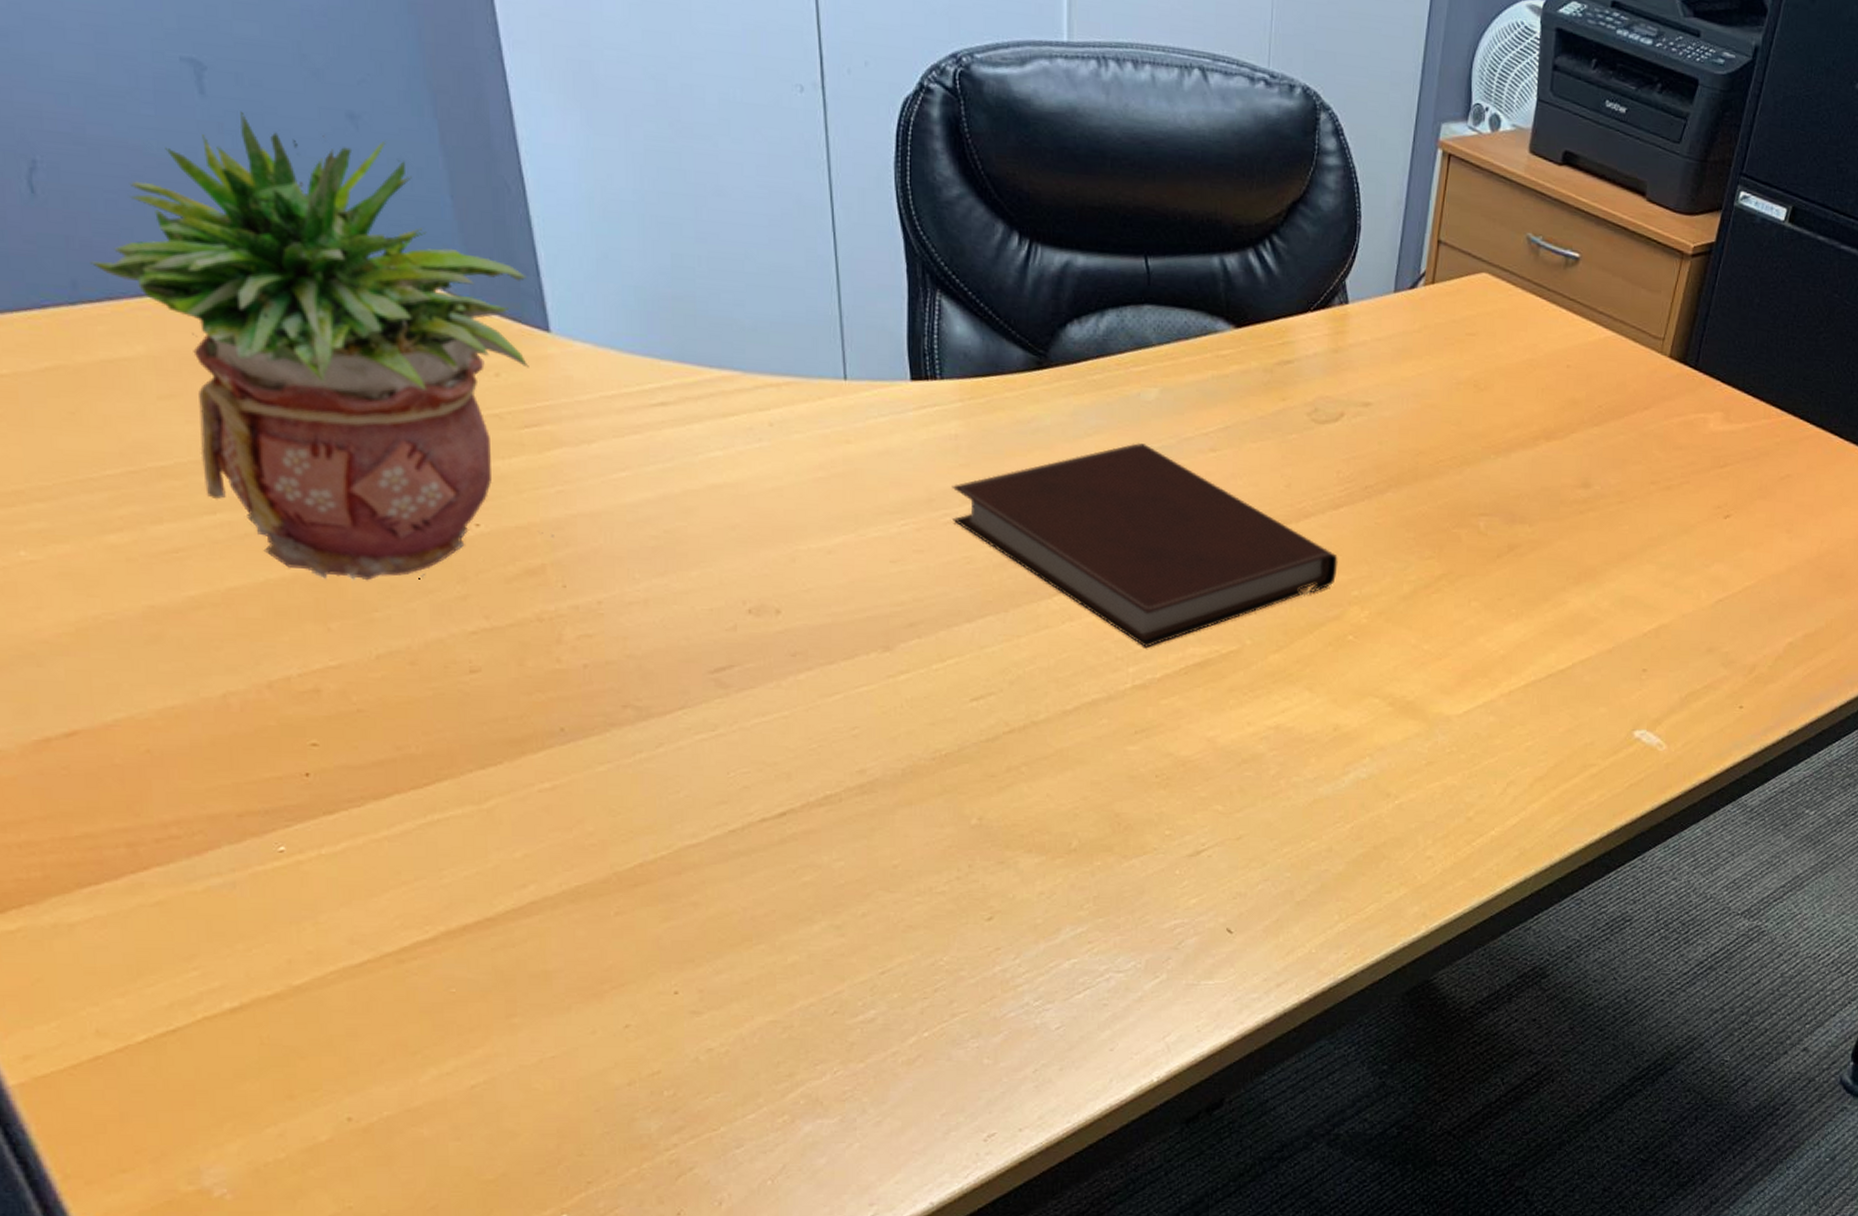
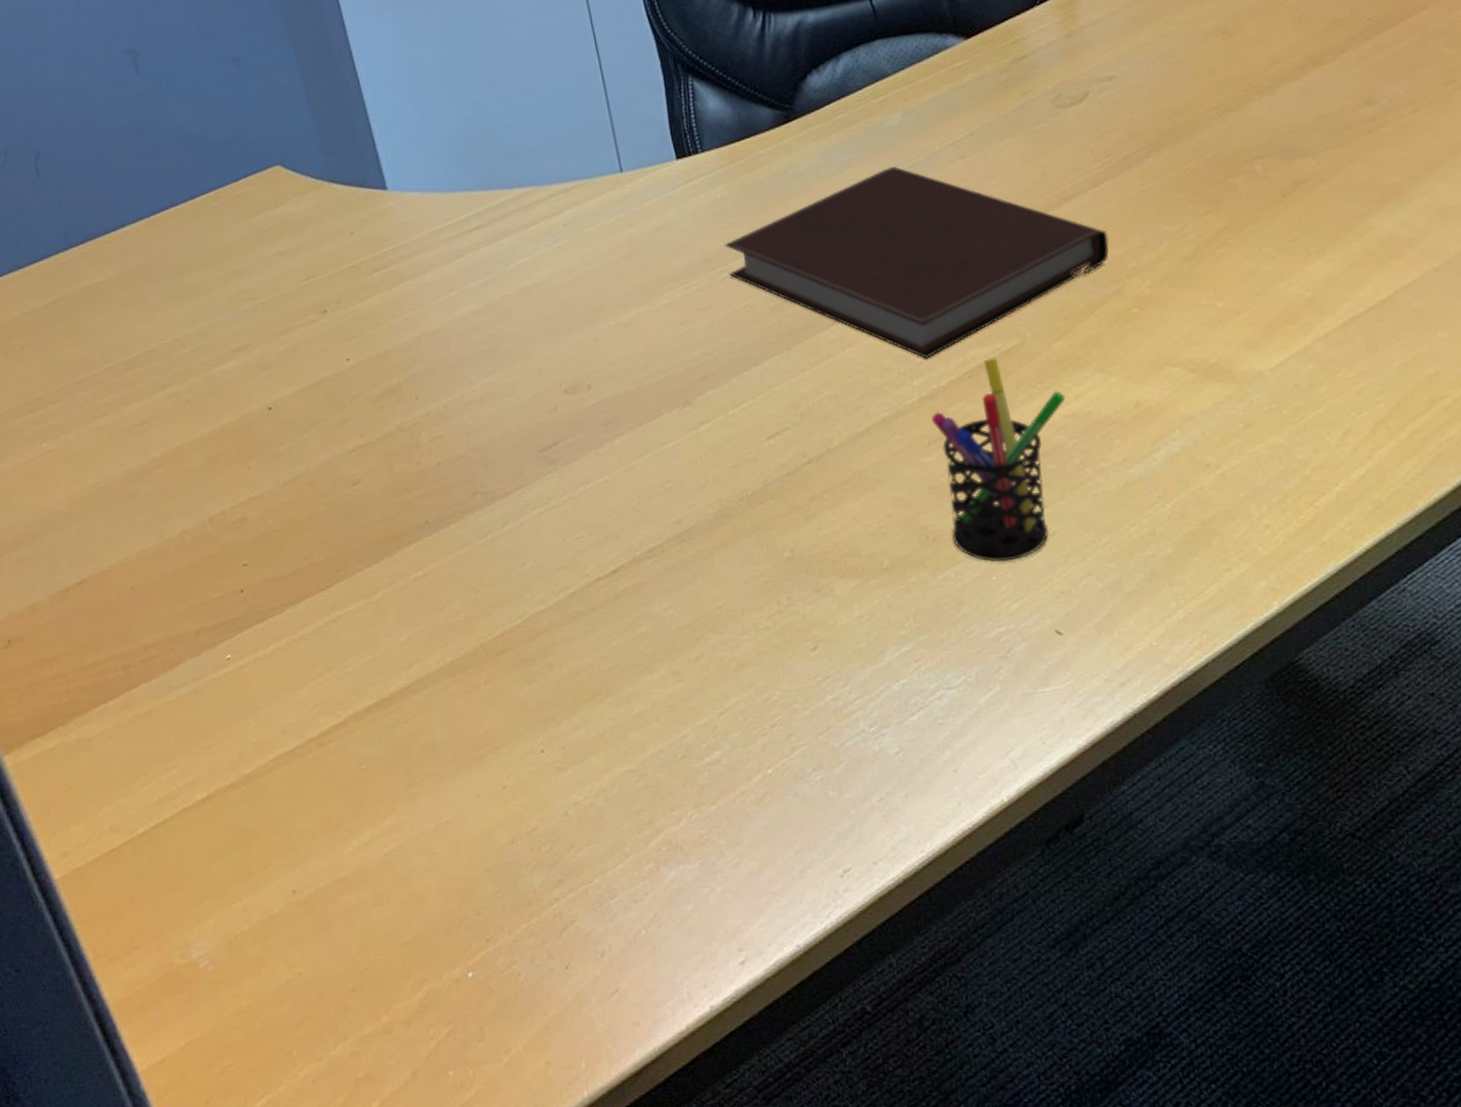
potted plant: present [90,111,554,581] -> none [75,71,406,426]
pen holder: none [1142,659,1273,858] -> present [931,358,1066,563]

